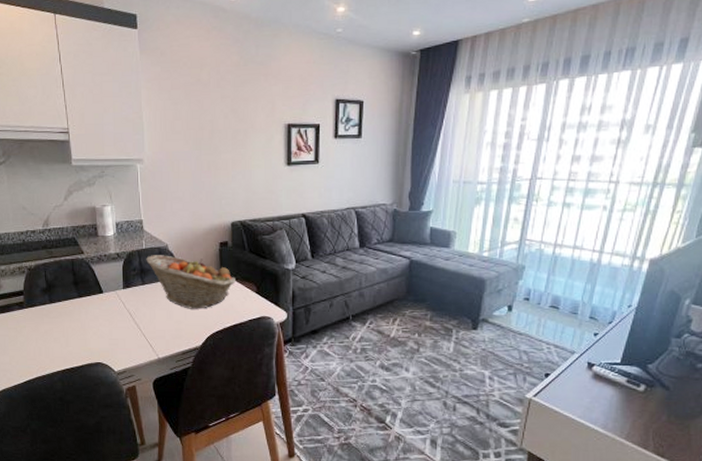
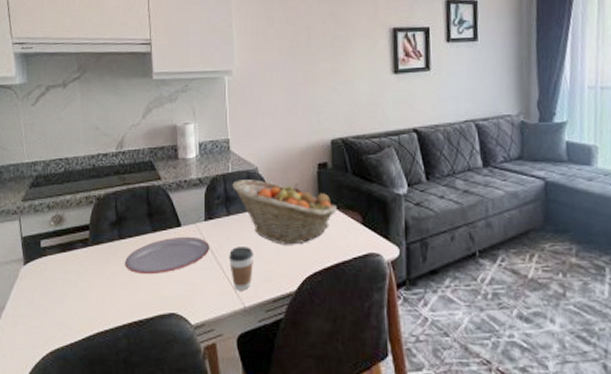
plate: none [55,301,128,332] -> present [124,236,210,275]
coffee cup: none [145,310,165,345] -> present [229,247,253,291]

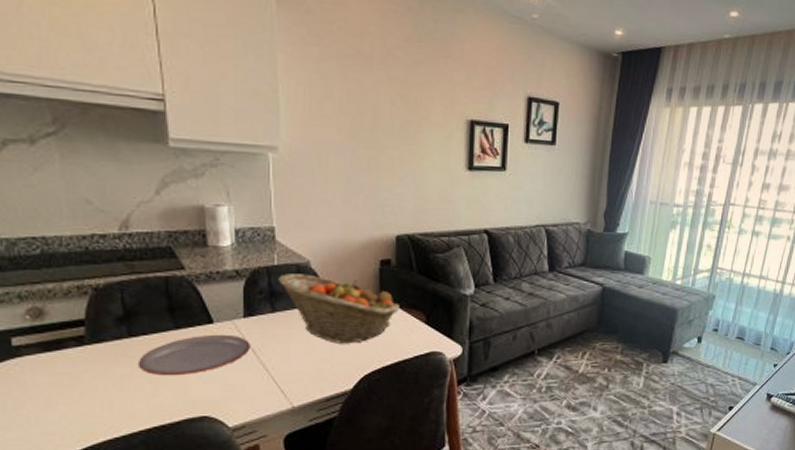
coffee cup: present [229,247,253,291] -> none [275,345,304,391]

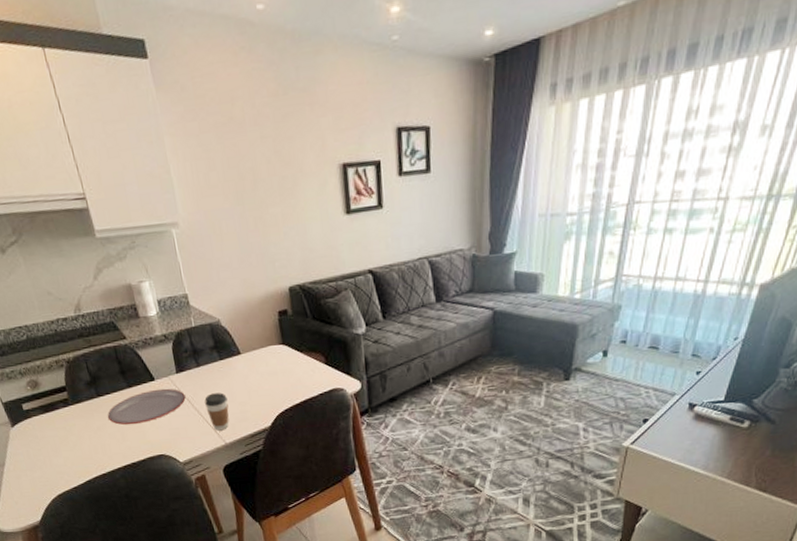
coffee cup: none [275,345,304,391] -> present [204,393,229,431]
fruit basket: present [278,274,401,344] -> none [197,331,302,389]

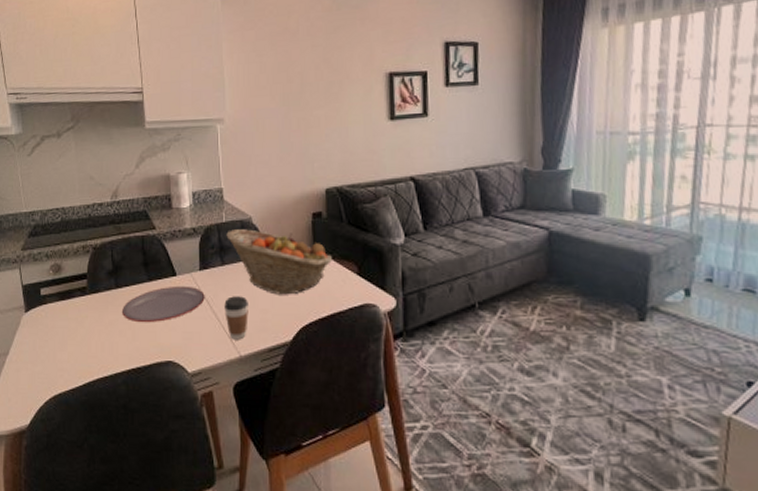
fruit basket: none [197,331,302,389] -> present [226,229,333,295]

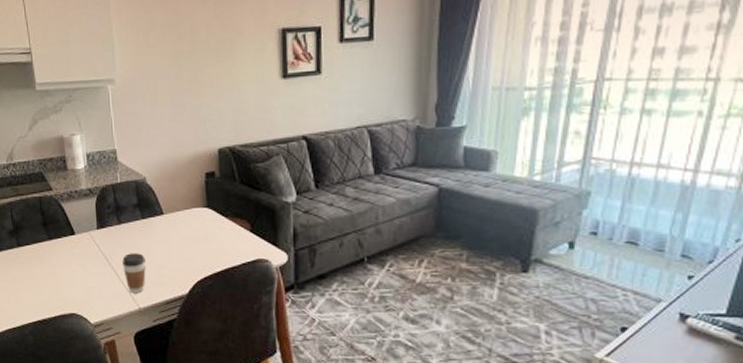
plate: present [121,285,205,323] -> none [24,244,104,279]
fruit basket: present [226,229,333,295] -> none [122,189,227,252]

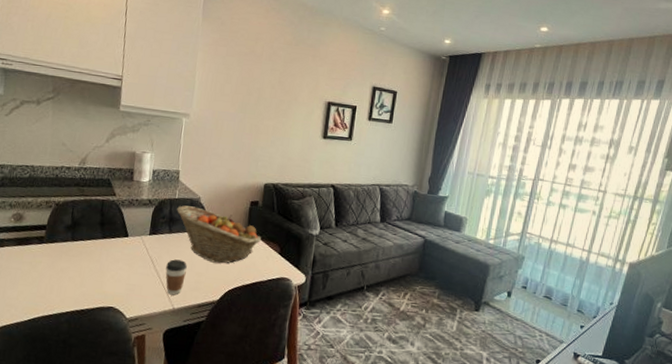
fruit basket: none [122,189,227,252] -> present [177,205,262,264]

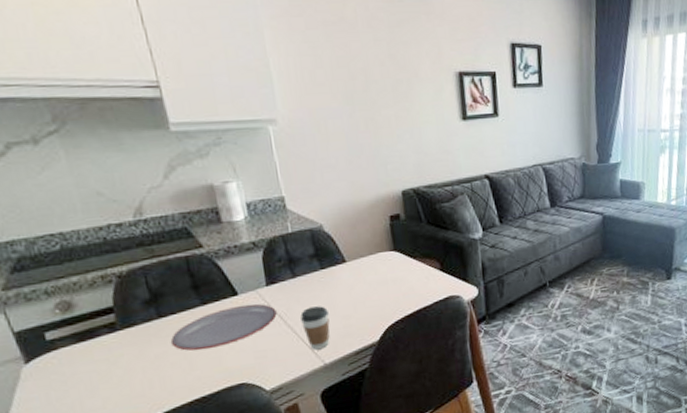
plate: none [73,245,151,274] -> present [170,304,277,351]
fruit basket: present [177,205,262,264] -> none [294,237,415,300]

